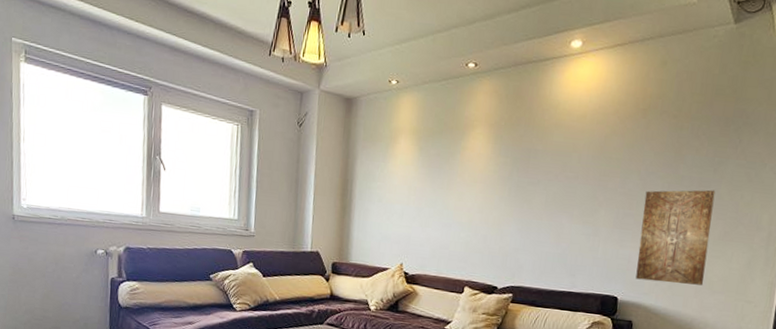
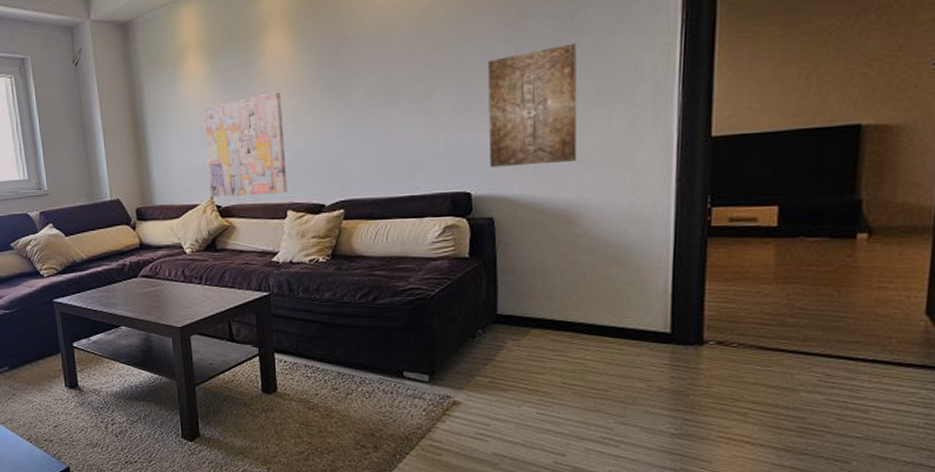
wall art: none [400,183,475,272] -> present [203,92,287,198]

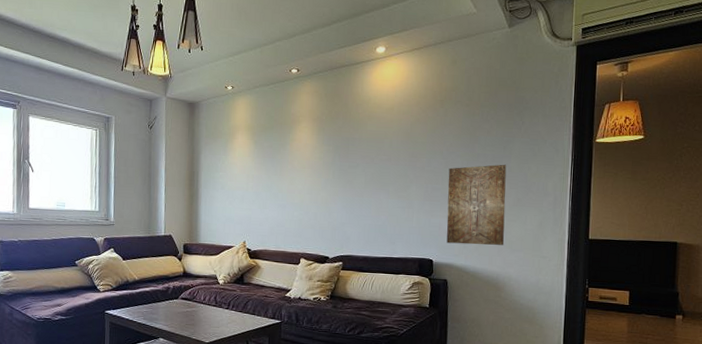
wall art: present [203,92,287,198] -> none [243,169,304,245]

